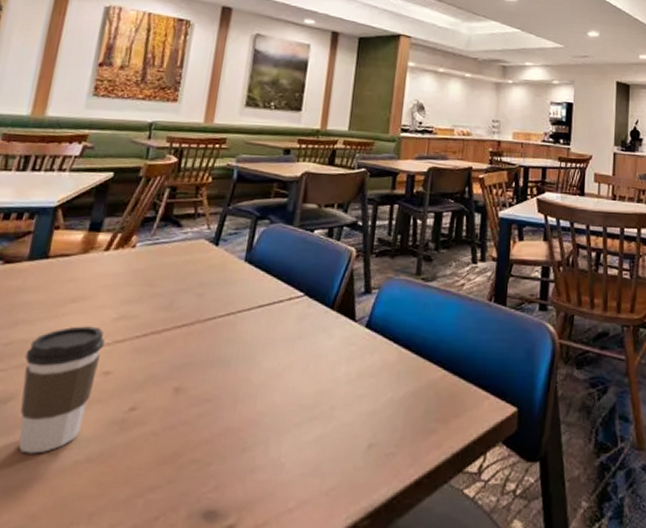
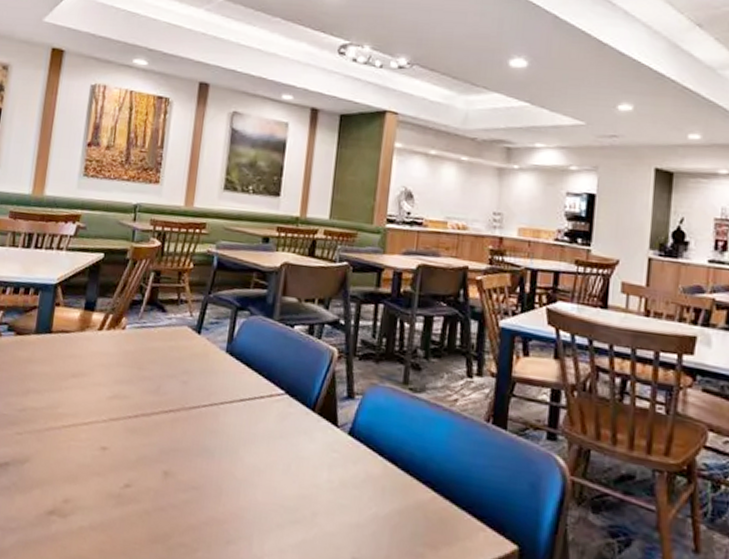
coffee cup: present [18,326,105,454] -> none [34,400,102,514]

